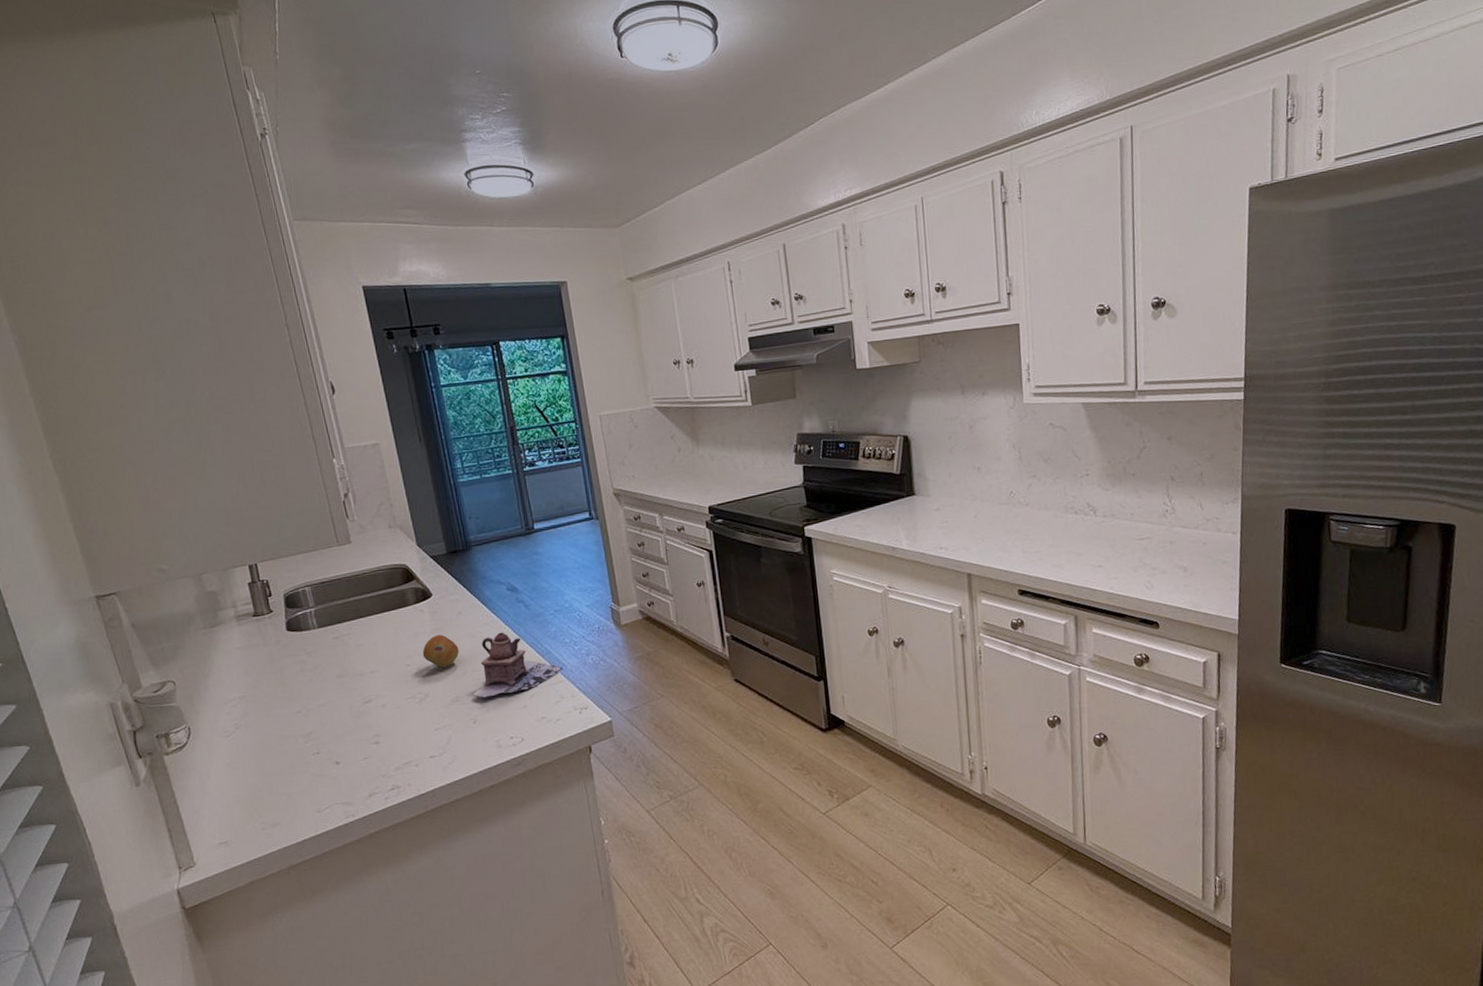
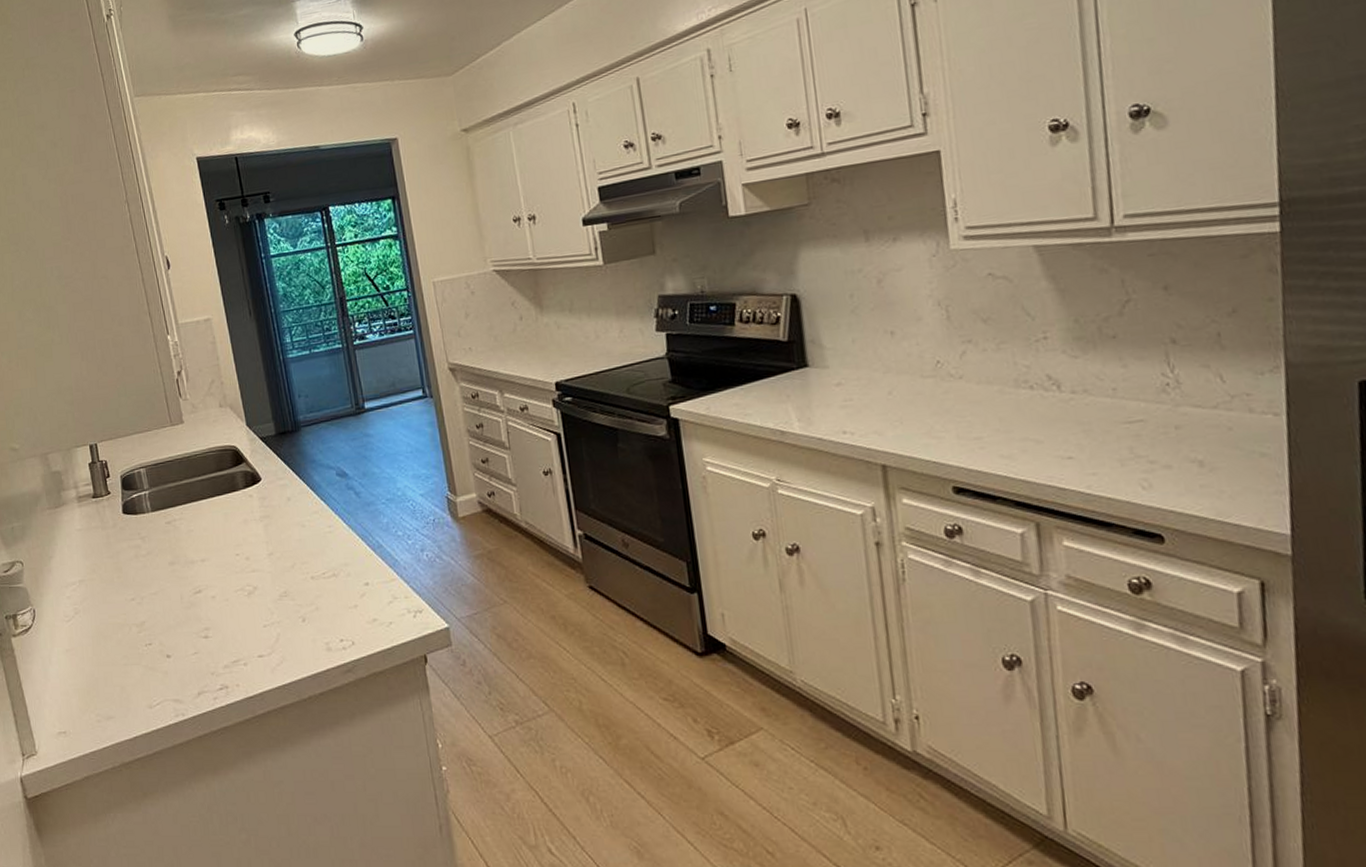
fruit: present [422,634,459,669] -> none [251,522,288,560]
teapot: present [472,632,564,698] -> none [301,522,397,594]

